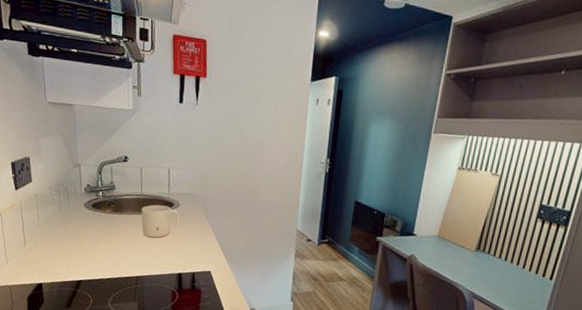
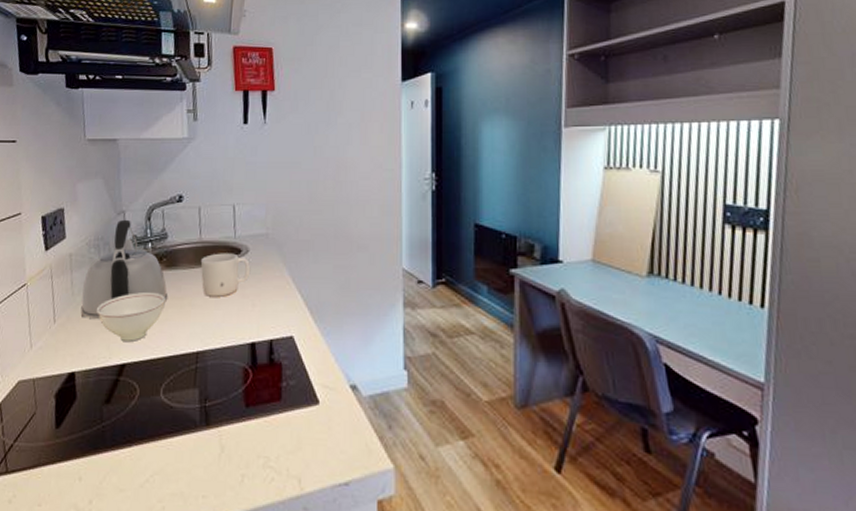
kettle: none [45,171,115,247] -> present [80,219,168,320]
bowl: none [58,228,113,265] -> present [96,291,166,343]

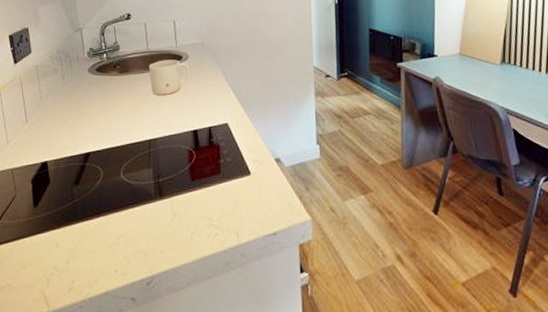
kettle: present [80,219,168,320] -> none [49,35,123,118]
bowl: present [96,291,166,343] -> none [62,93,121,135]

